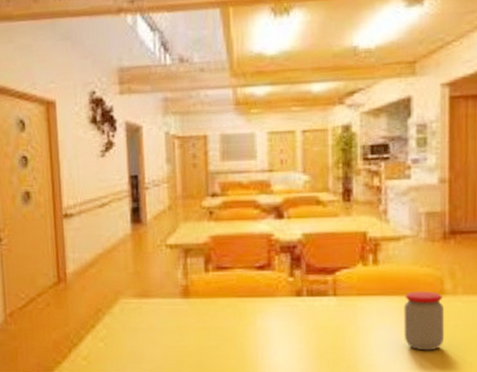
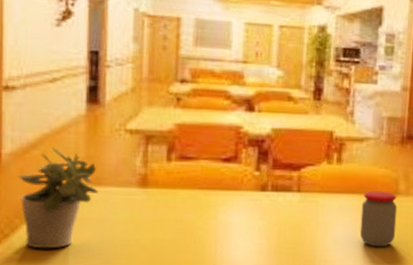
potted plant: none [81,265,147,356] -> present [18,147,98,249]

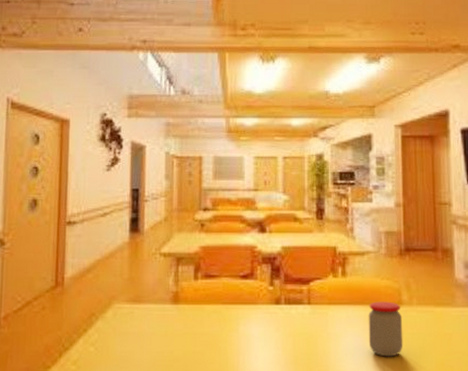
potted plant: present [18,147,98,249] -> none [76,271,139,361]

